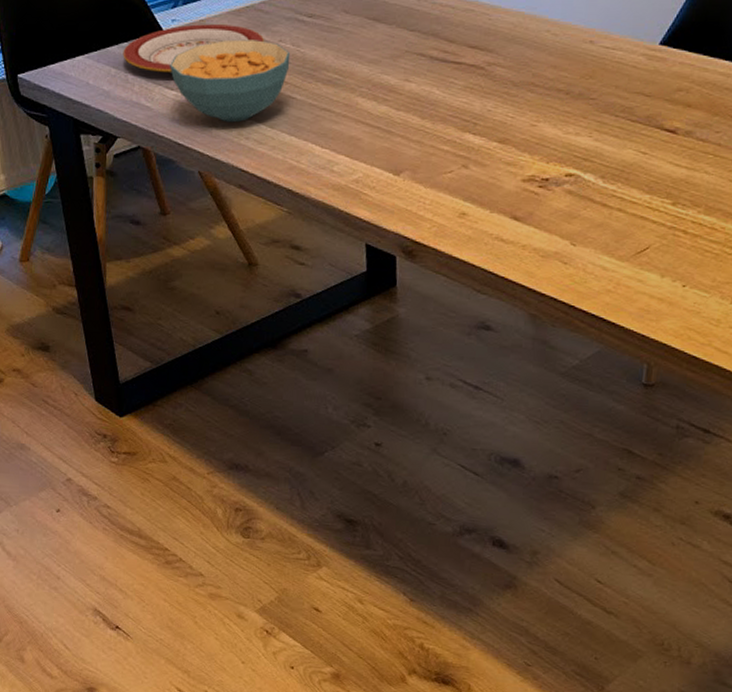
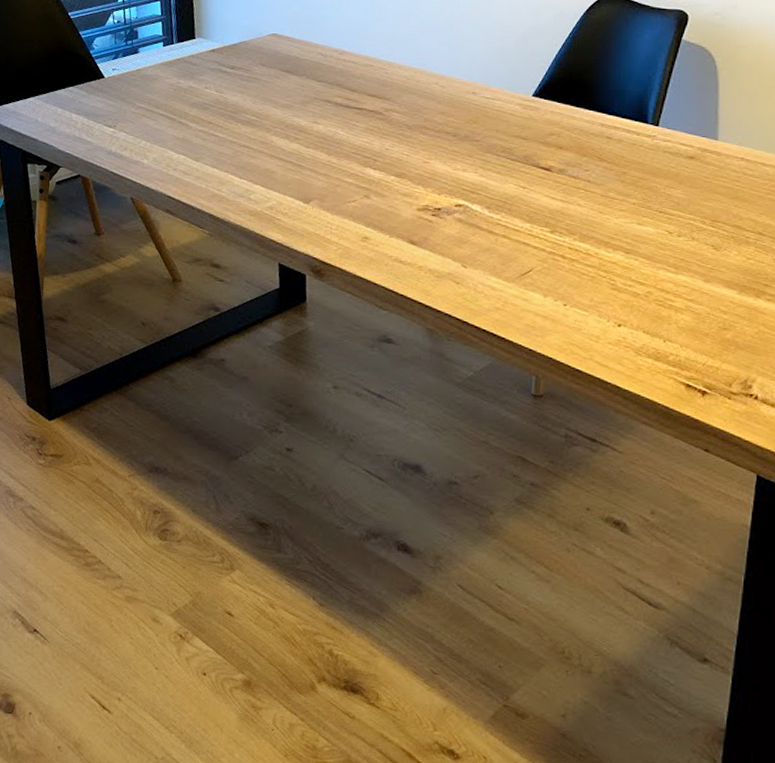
plate: present [123,24,265,73] -> none [68,73,193,113]
cereal bowl: present [170,39,291,123] -> none [109,86,215,156]

